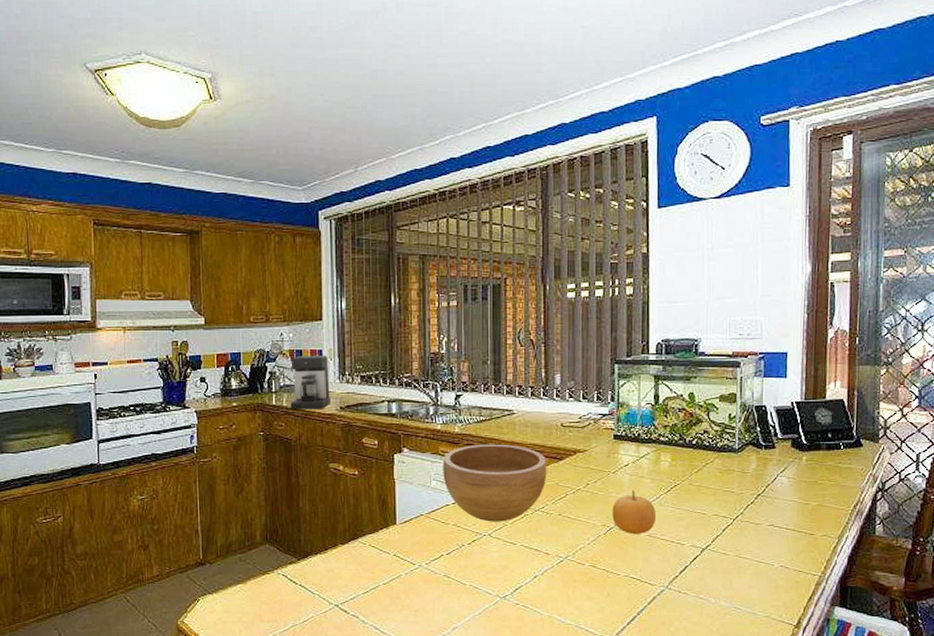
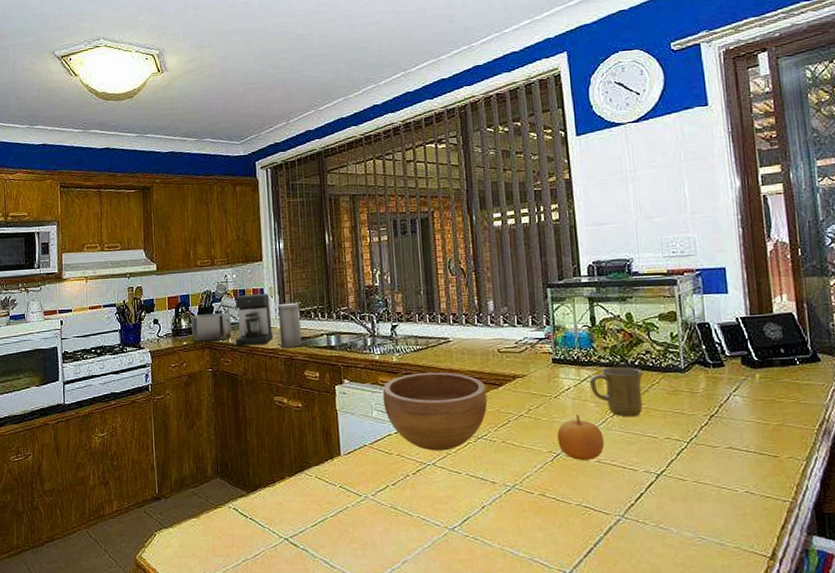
toaster: none [241,373,286,404] -> present [190,312,232,343]
canister: none [336,366,362,414] -> present [277,302,303,349]
mug: none [647,445,699,494] -> present [589,366,643,417]

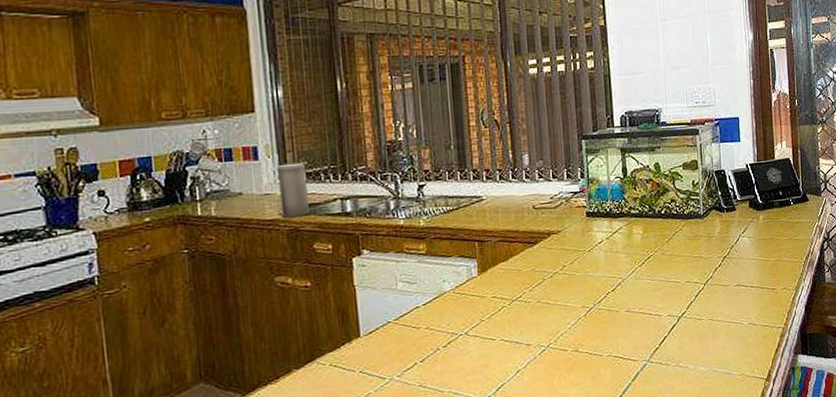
toaster: present [190,312,232,343] -> none [154,177,215,218]
coffee maker: present [235,293,273,346] -> none [217,152,271,219]
bowl: present [383,372,488,451] -> none [409,233,523,320]
fruit: present [557,414,605,461] -> none [590,267,634,312]
mug: present [589,366,643,417] -> none [620,216,668,265]

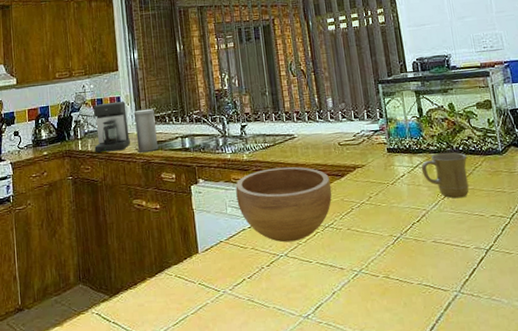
coffee maker: none [217,152,271,219] -> present [93,101,130,153]
bowl: none [409,233,523,320] -> present [235,166,332,243]
mug: none [620,216,668,265] -> present [421,152,470,199]

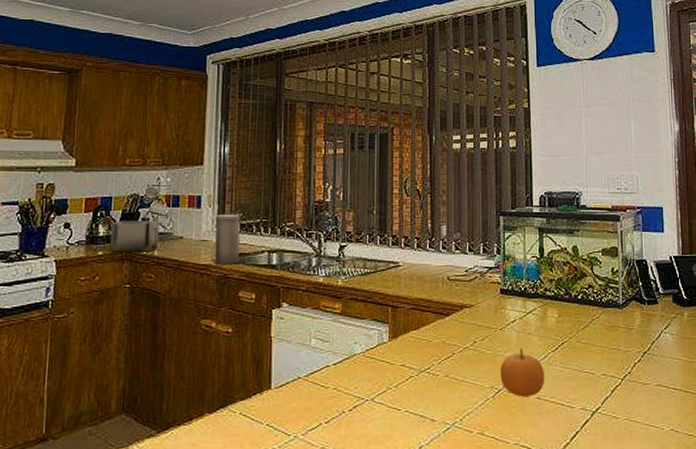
toaster: none [50,121,91,152] -> present [110,220,160,254]
coffee maker: present [93,101,130,153] -> none [162,201,207,260]
bowl: present [235,166,332,243] -> none [324,298,433,385]
fruit: none [396,199,439,242] -> present [500,348,545,398]
mug: present [421,152,470,199] -> none [534,300,585,352]

